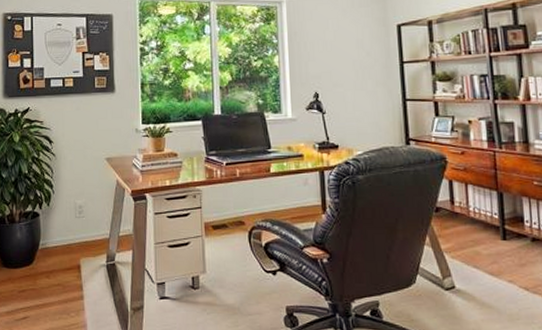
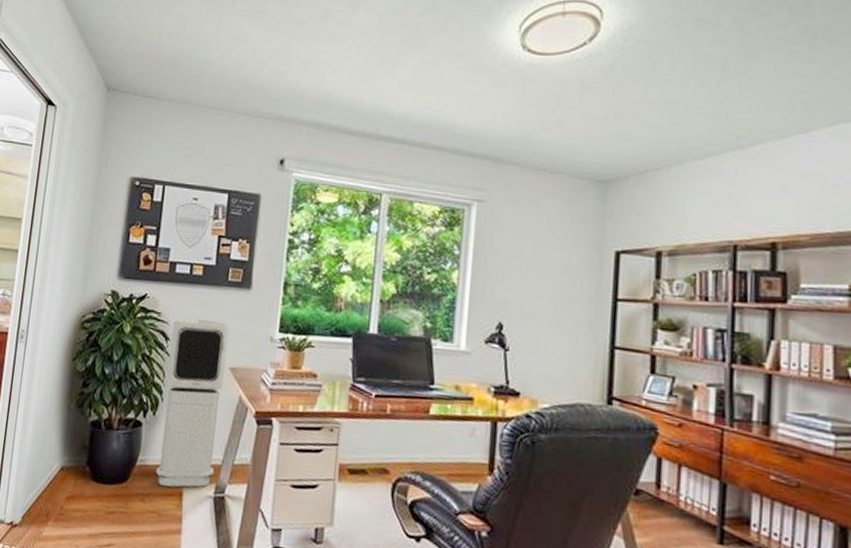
air purifier: none [54,121,104,263] -> present [156,318,230,488]

